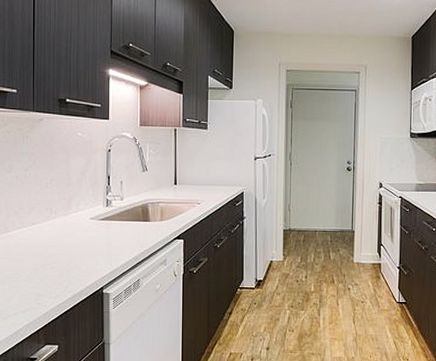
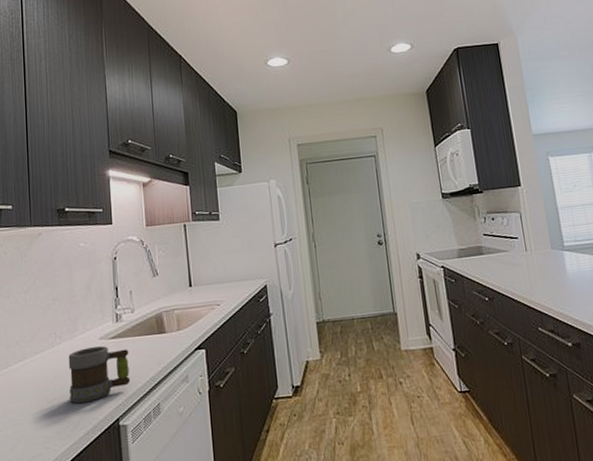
mug: none [60,225,116,271] -> present [68,346,131,404]

